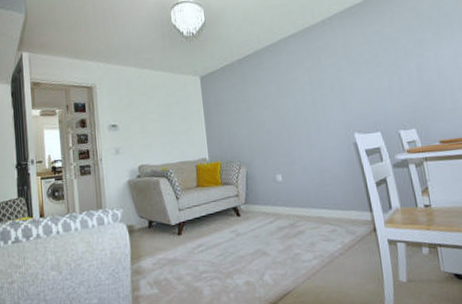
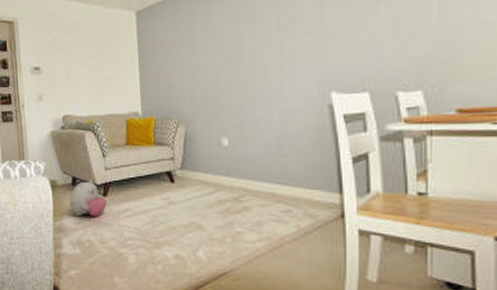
plush toy: none [146,221,182,257] -> present [69,179,107,217]

